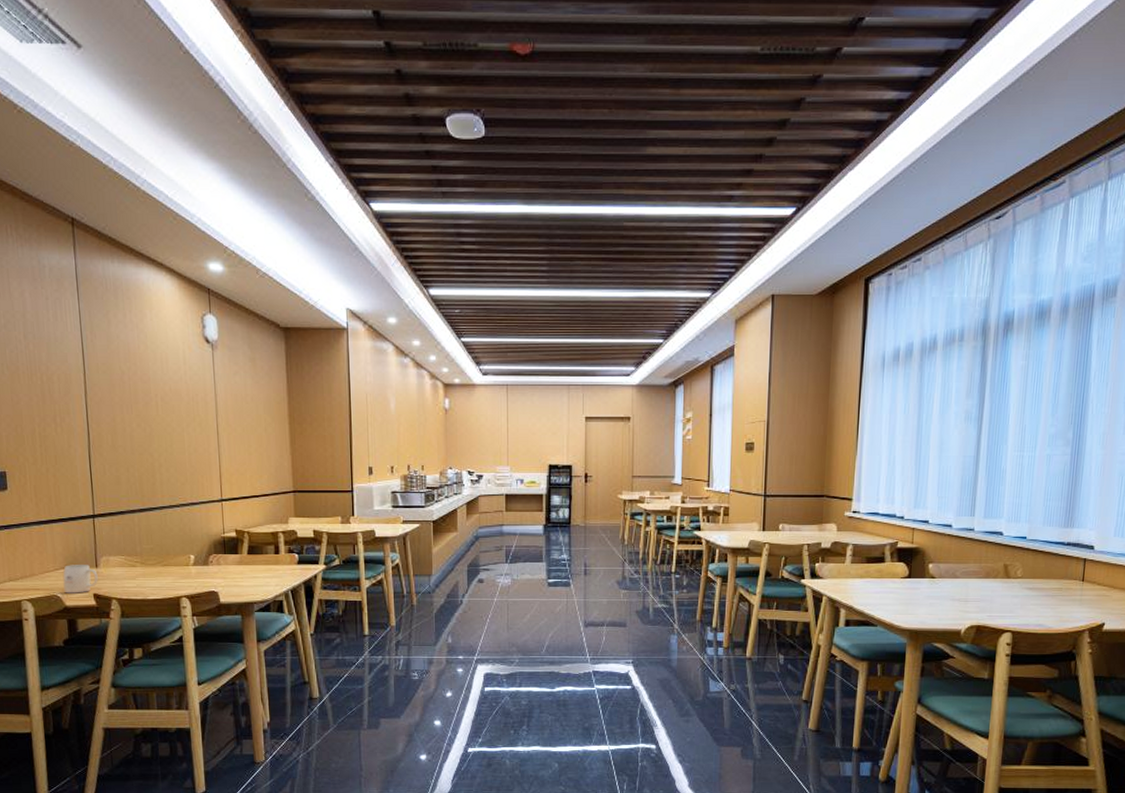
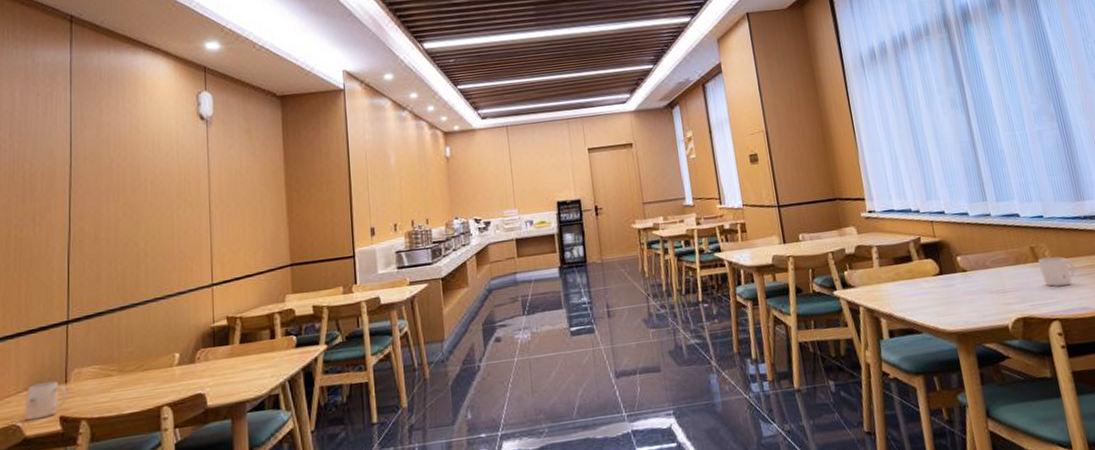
mug: none [1007,575,1043,603] -> present [1037,256,1076,287]

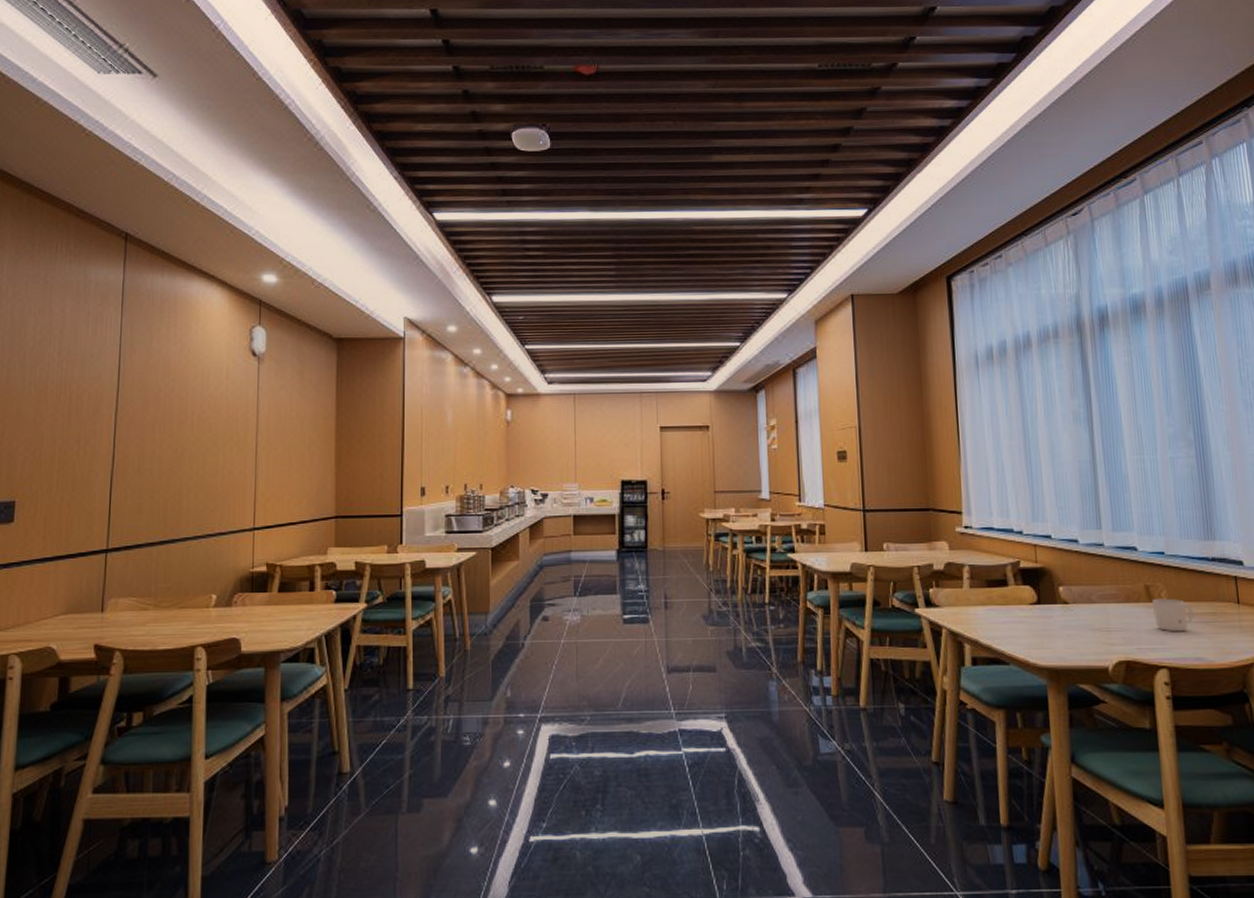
mug: present [25,381,67,421] -> none [60,609,102,645]

